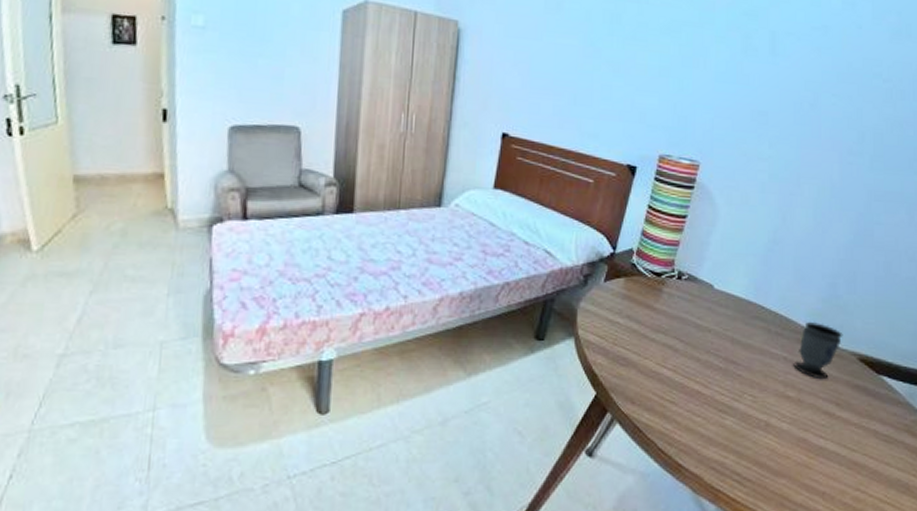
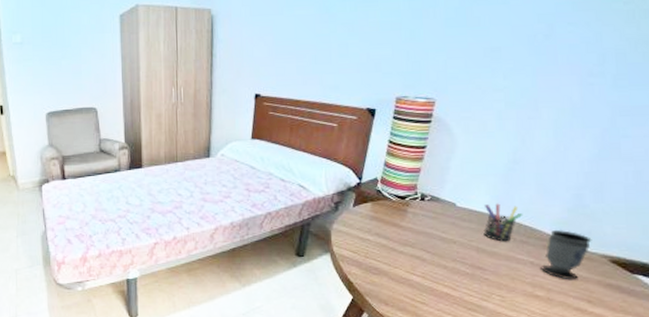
pen holder: none [739,288,780,333] -> present [483,203,523,242]

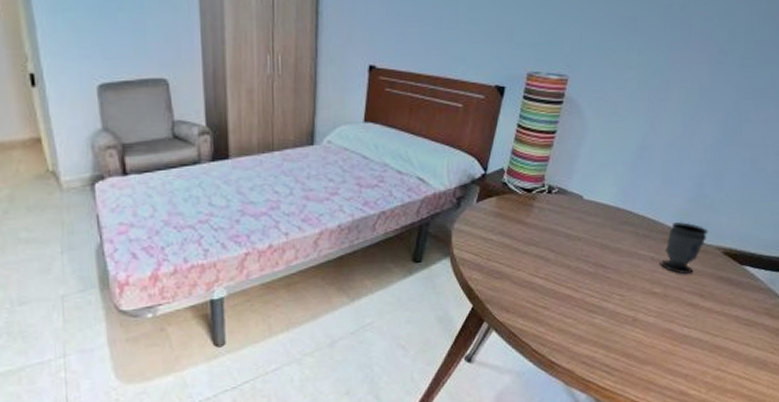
pen holder: present [483,203,523,242] -> none [608,195,648,237]

